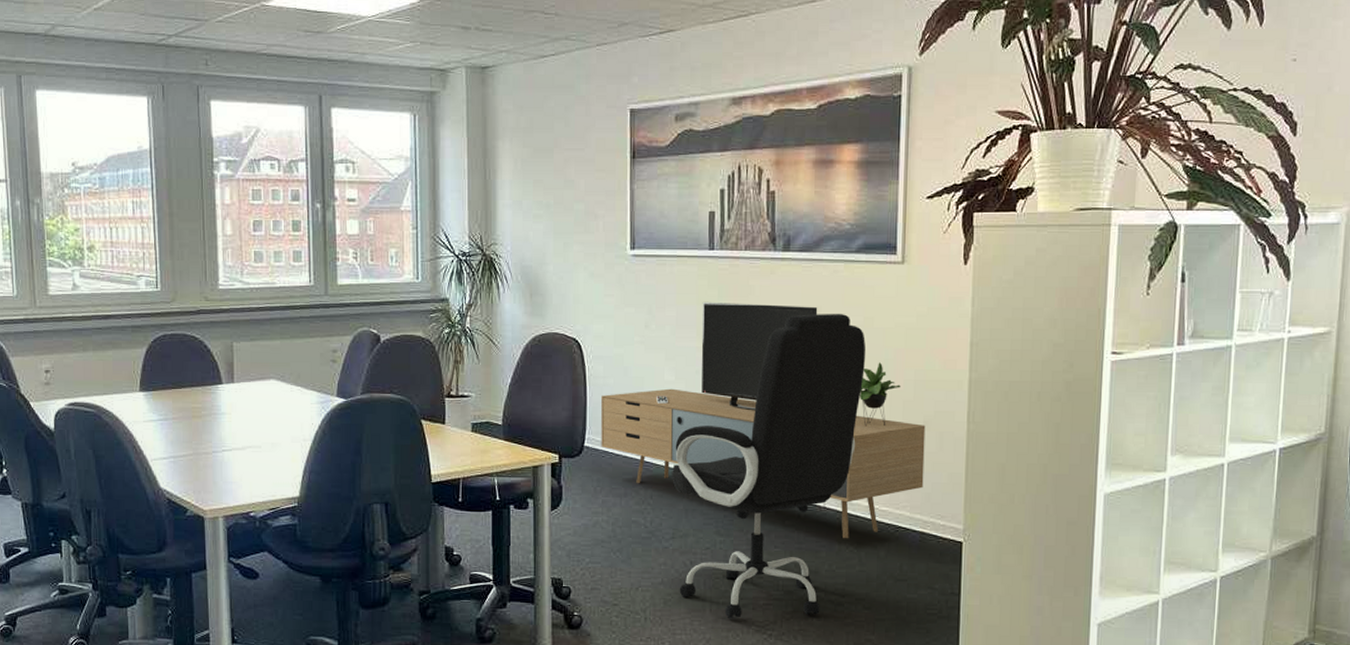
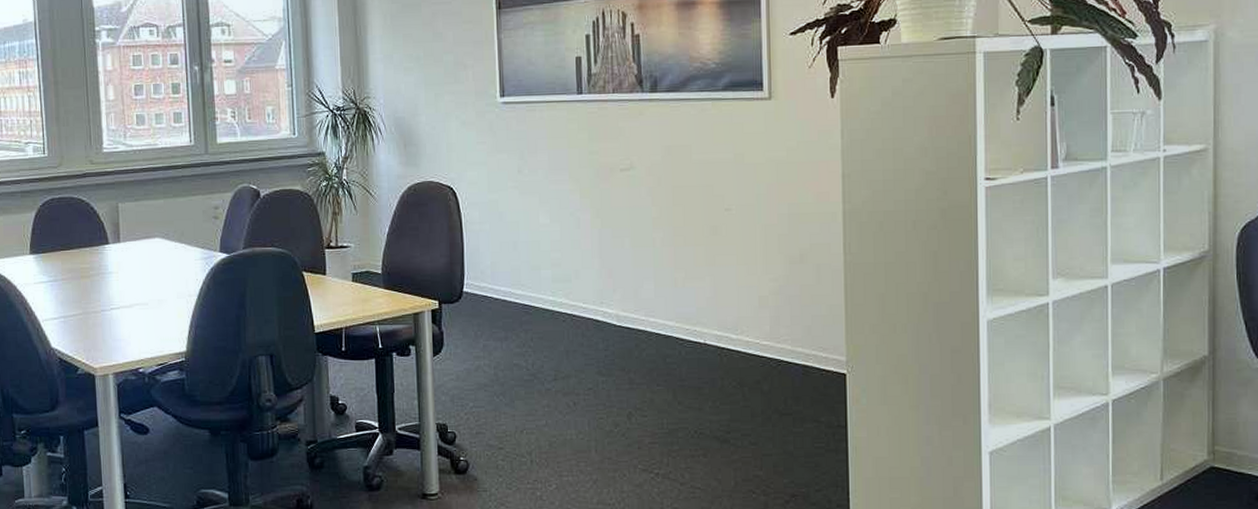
media console: present [601,301,926,539] -> none [478,144,803,375]
office chair: present [671,313,866,618] -> none [550,150,739,458]

